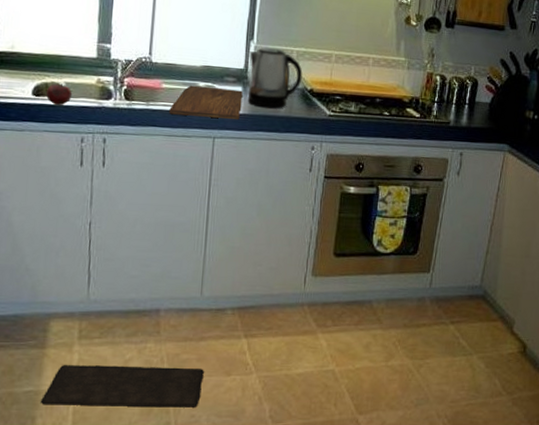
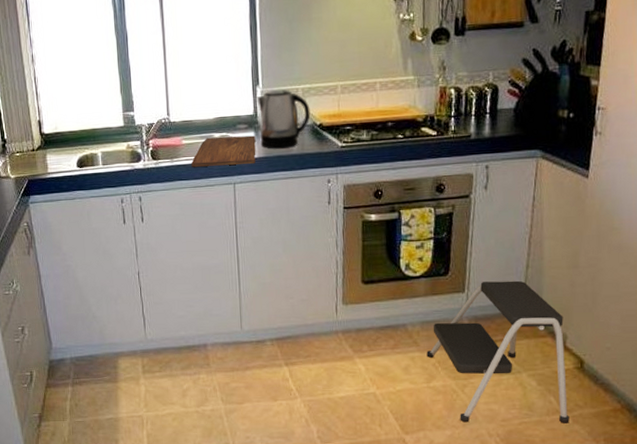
doormat: present [41,364,204,408] -> none [120,395,253,431]
fruit: present [45,83,73,106] -> none [87,153,109,174]
step stool: none [388,263,513,406] -> present [426,280,570,423]

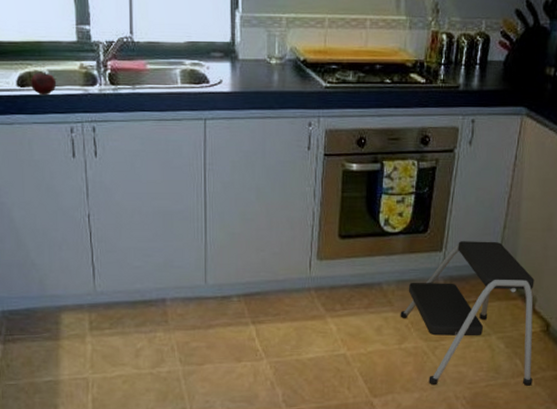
fruit: none [87,153,109,174] -> present [30,71,57,96]
cutting board: present [191,135,256,167] -> none [156,64,231,99]
kettle: present [257,89,311,148] -> none [235,15,294,82]

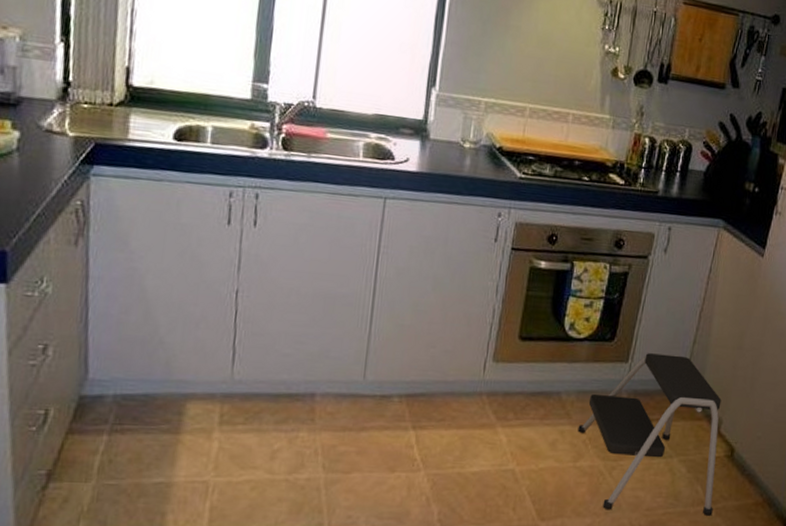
fruit: present [30,71,57,96] -> none [189,126,221,154]

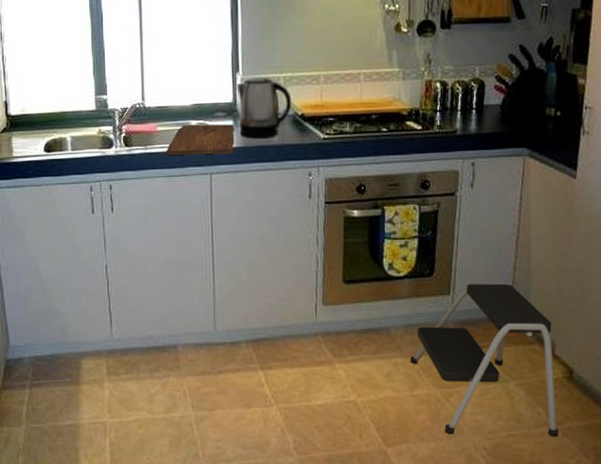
cutting board: none [334,136,421,179] -> present [166,124,235,155]
kettle: none [425,96,491,167] -> present [236,77,292,138]

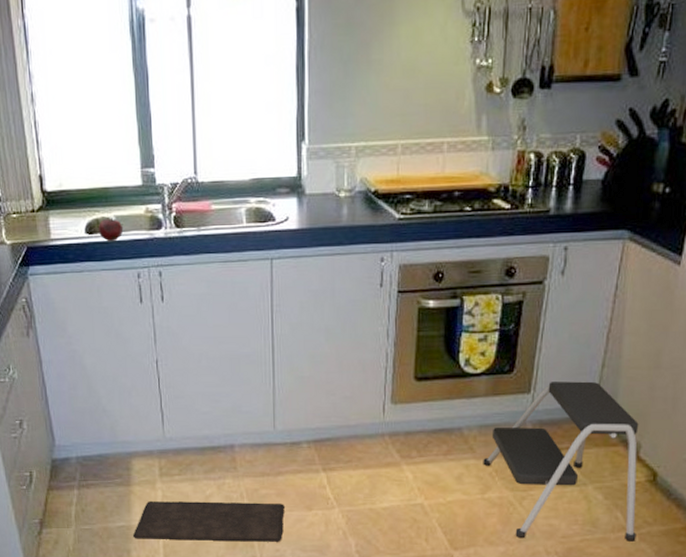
fruit: none [55,138,78,159] -> present [97,217,124,242]
doormat: none [81,399,225,440] -> present [133,500,285,542]
cutting board: present [166,124,235,155] -> none [222,201,298,238]
kettle: present [236,77,292,138] -> none [301,146,364,218]

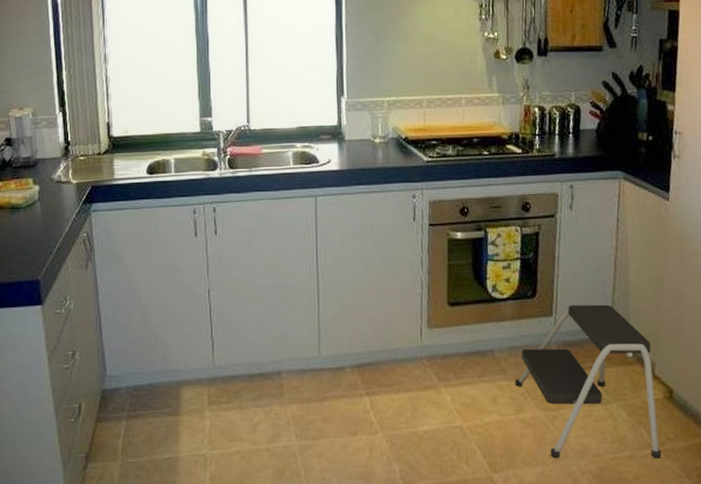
fruit: present [97,217,124,242] -> none [158,160,182,181]
doormat: present [133,500,285,542] -> none [180,429,330,471]

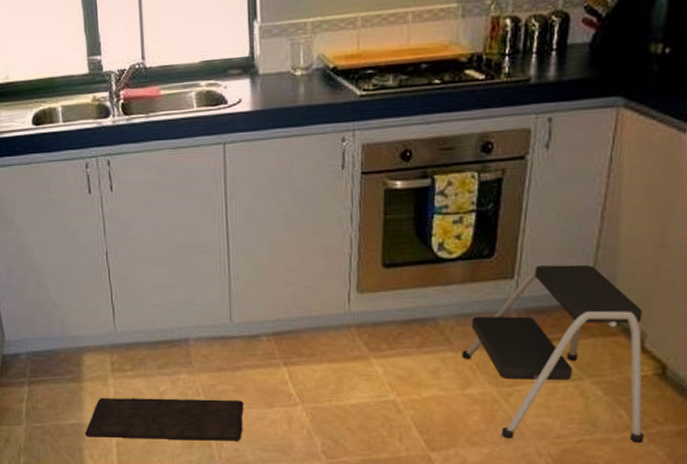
doormat: none [180,429,330,471] -> present [85,397,244,441]

